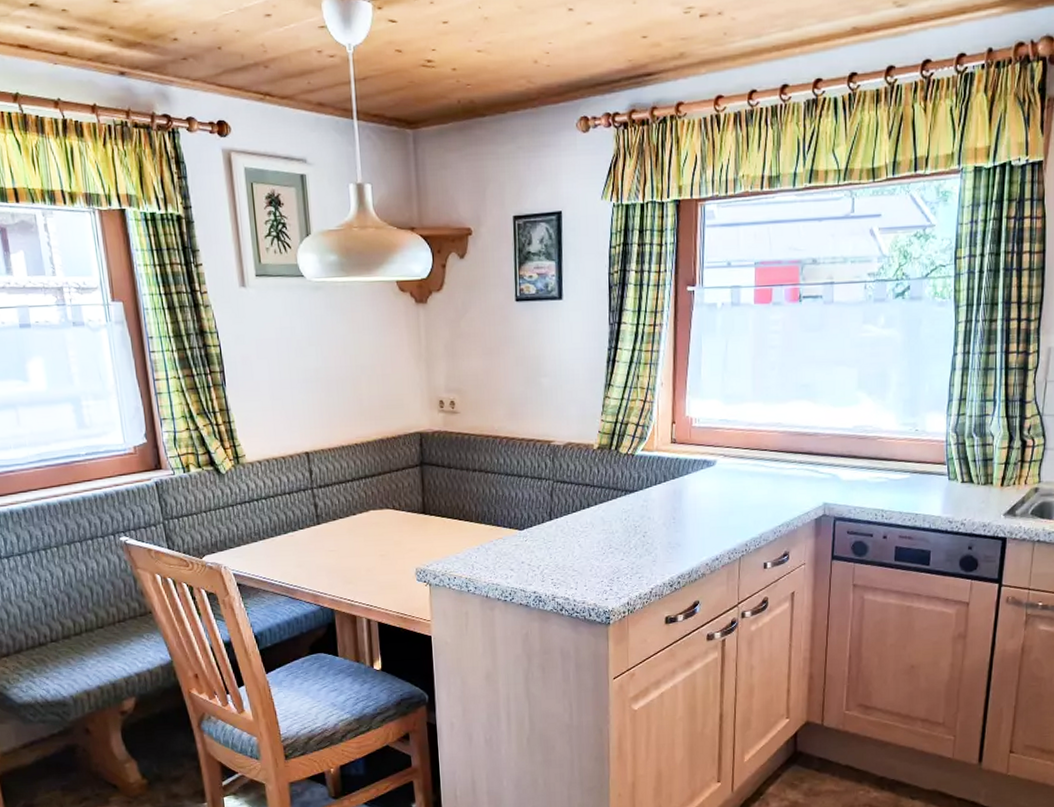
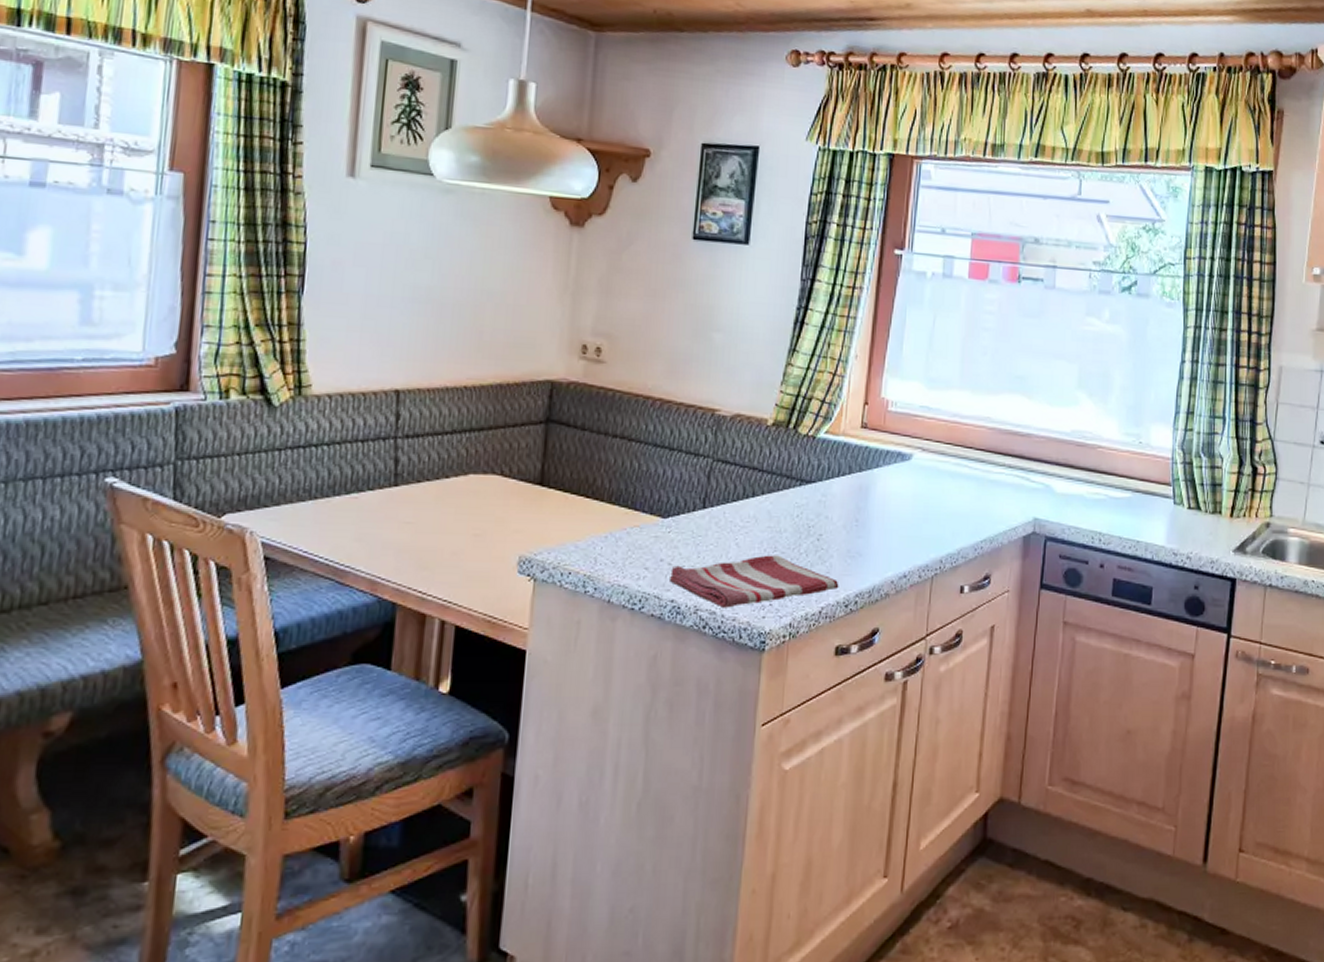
dish towel: none [530,551,664,595] -> present [670,555,839,608]

